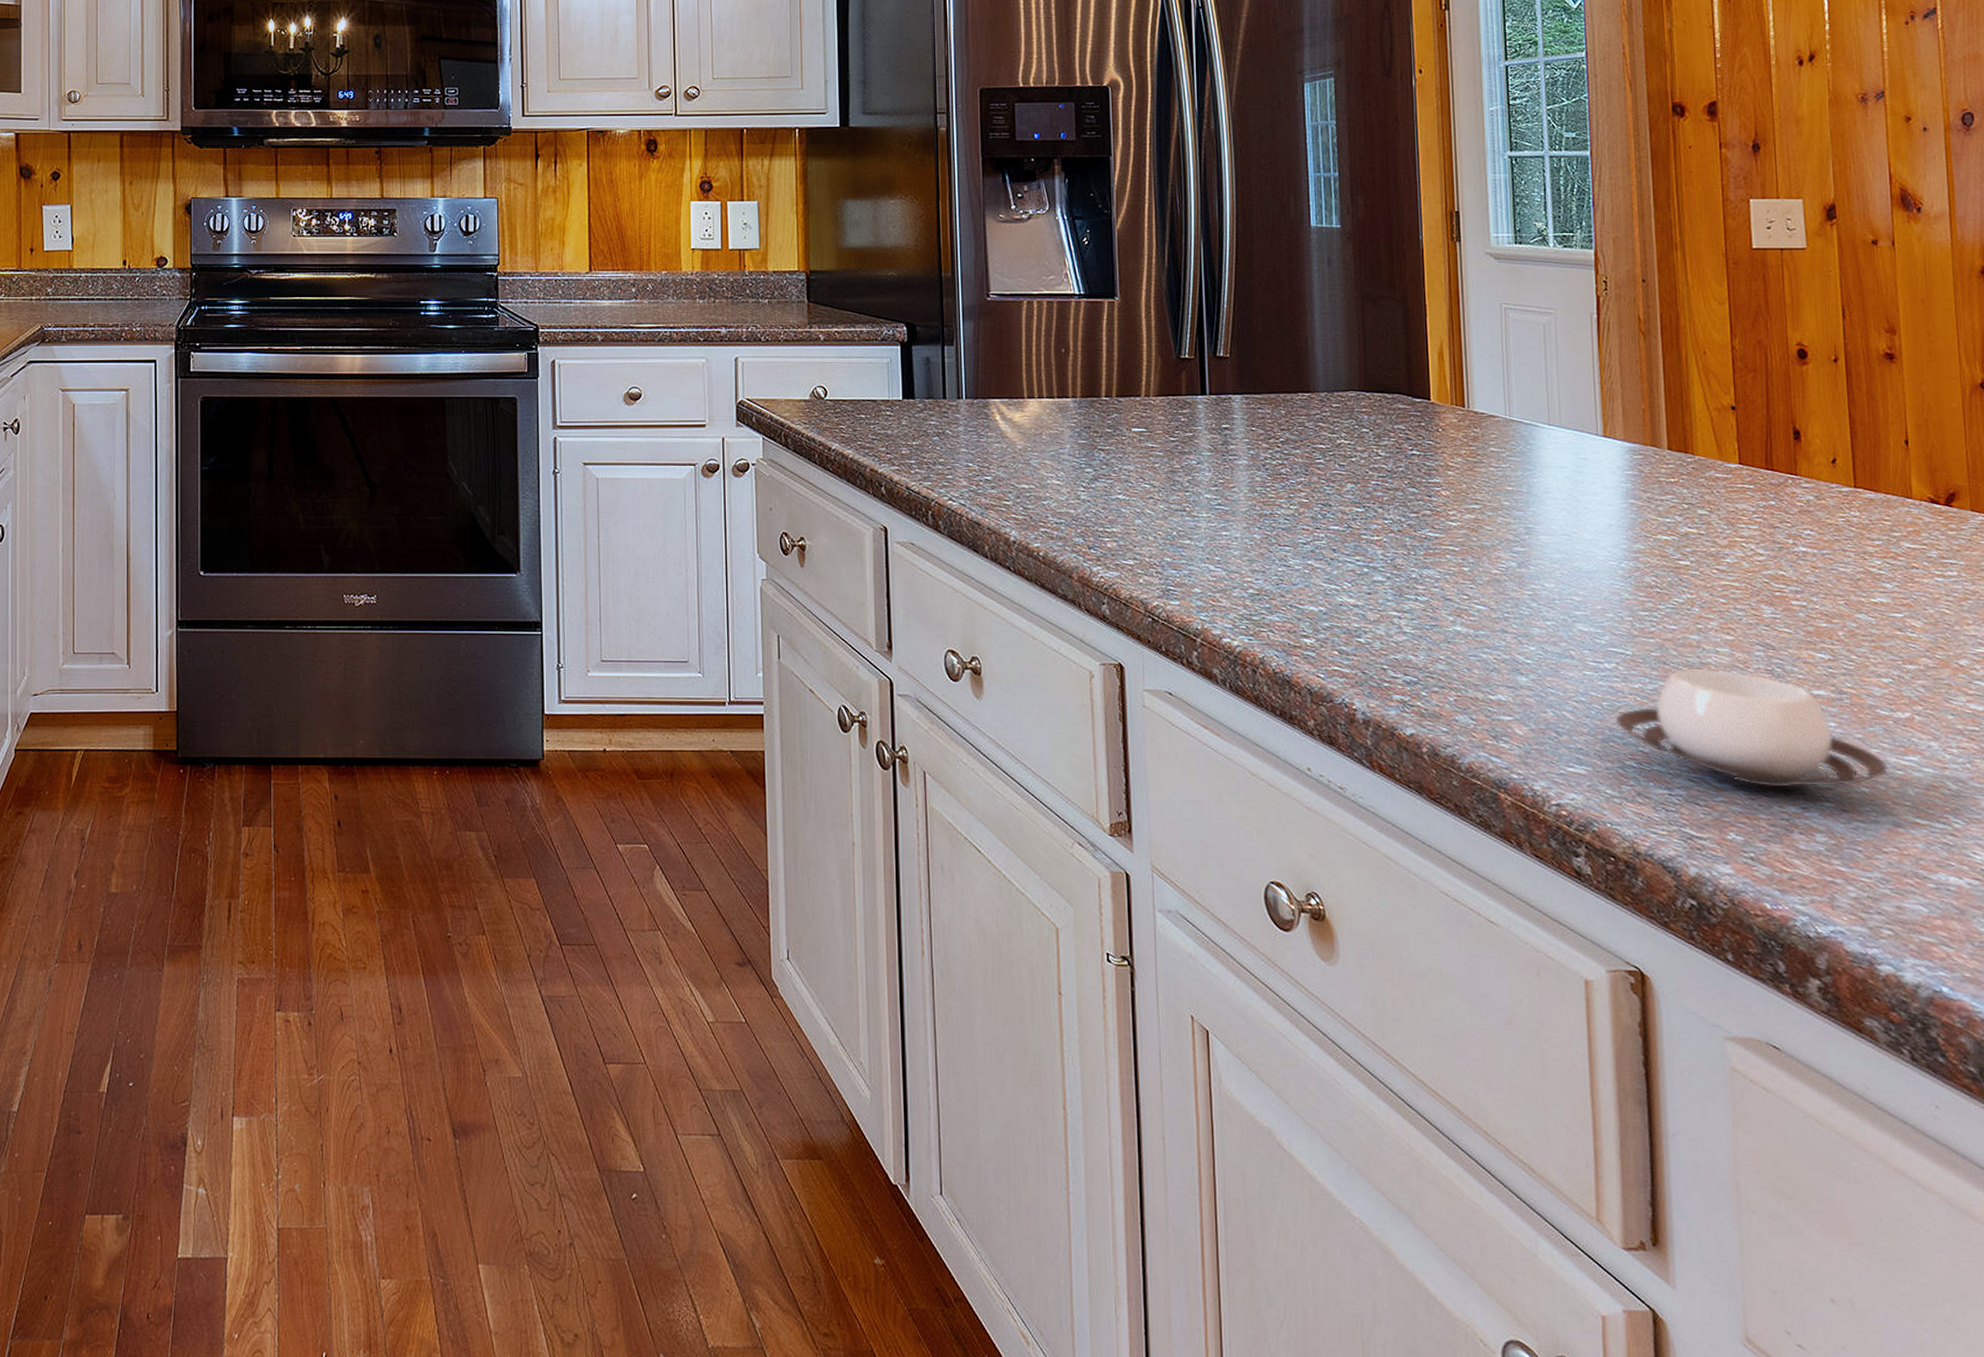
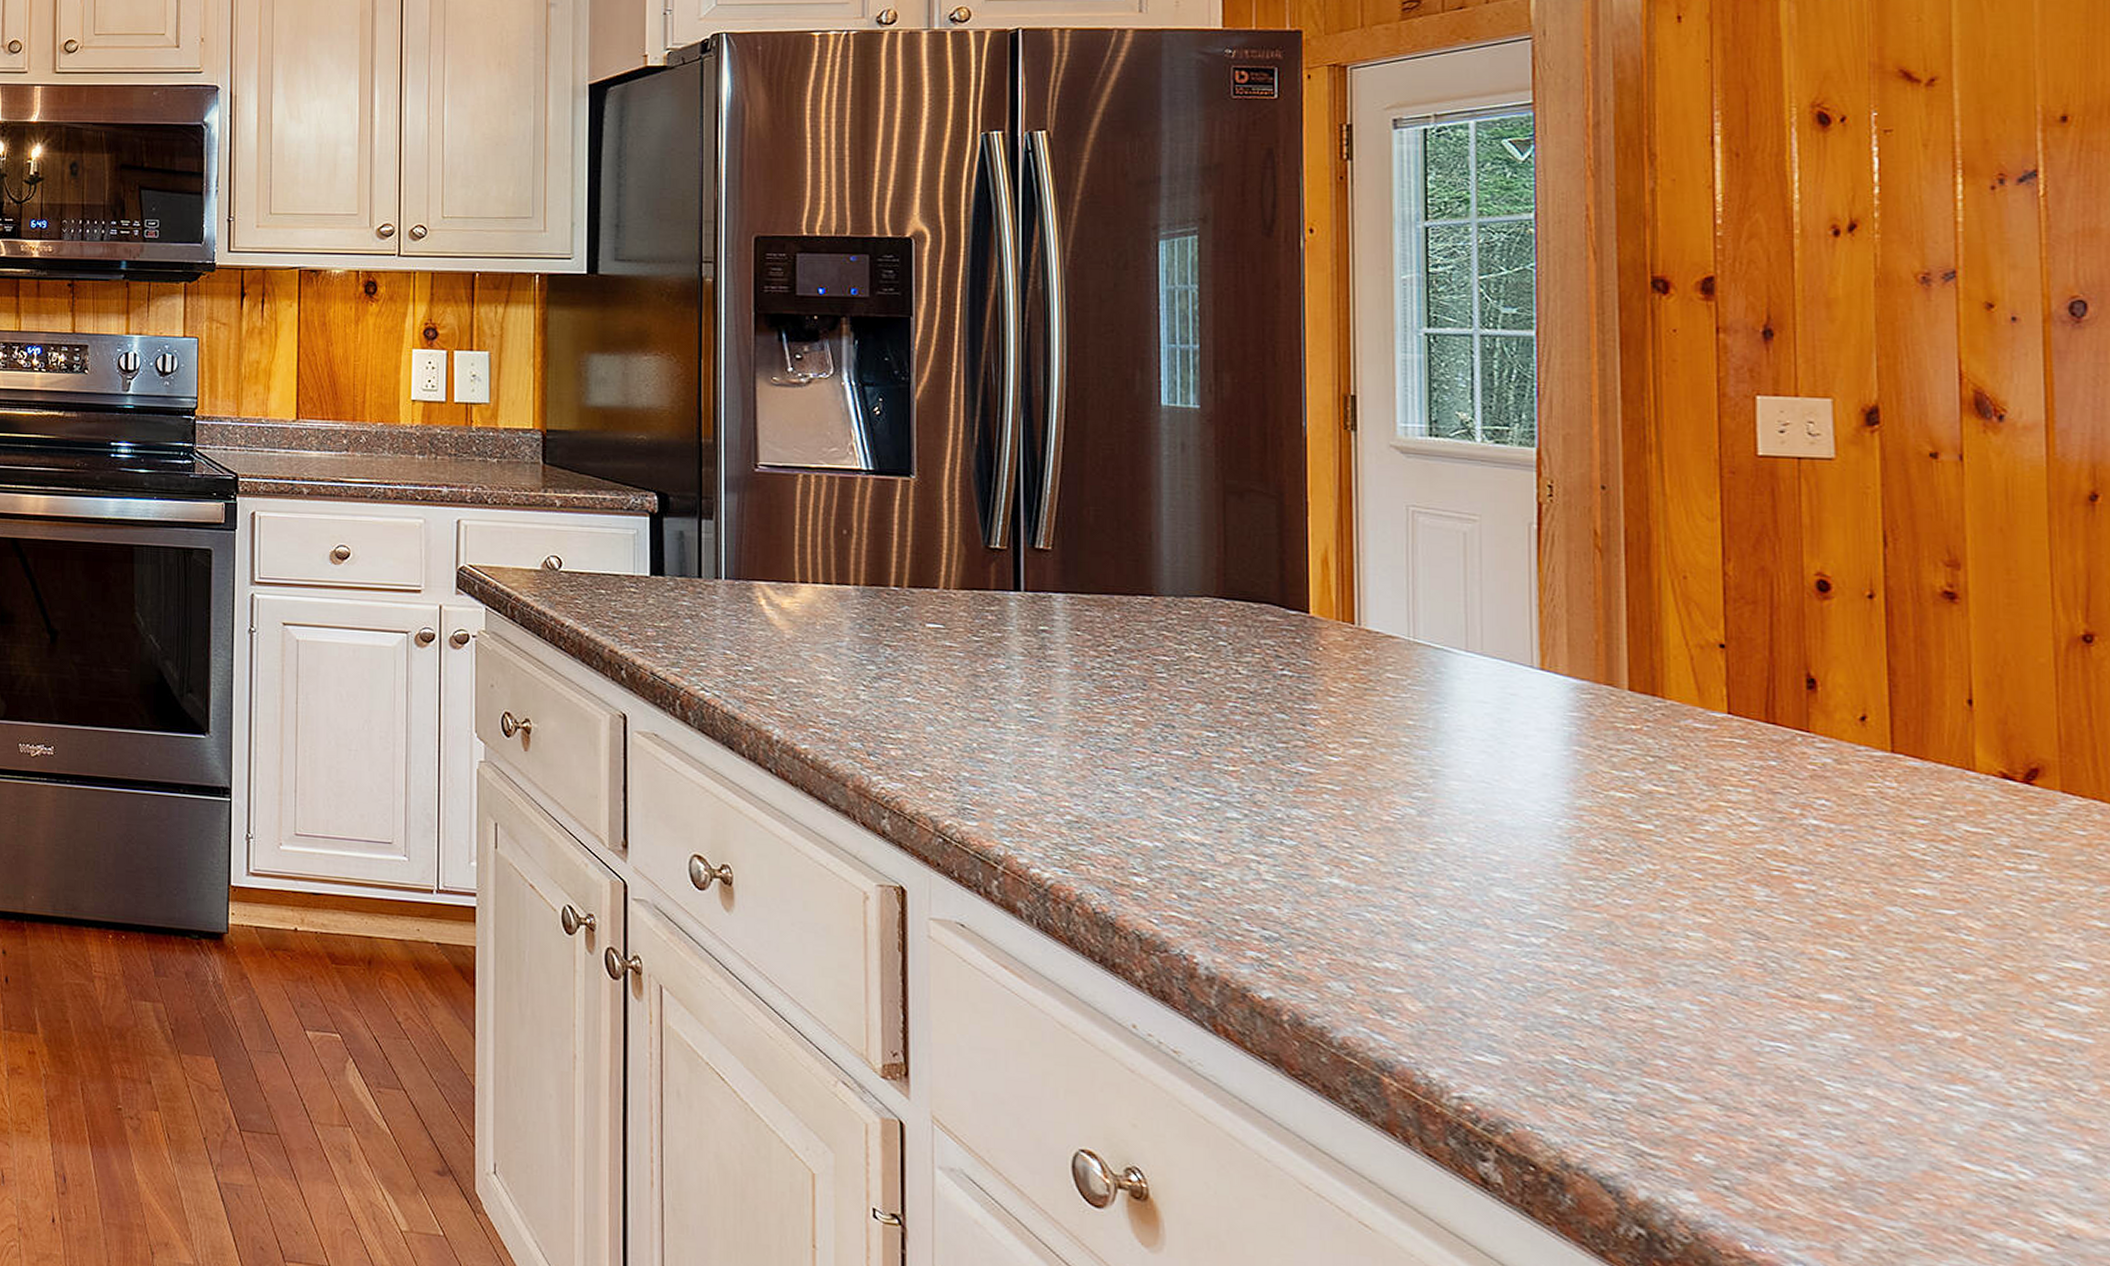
cup: present [1615,669,1889,789] -> none [1542,952,1927,1114]

